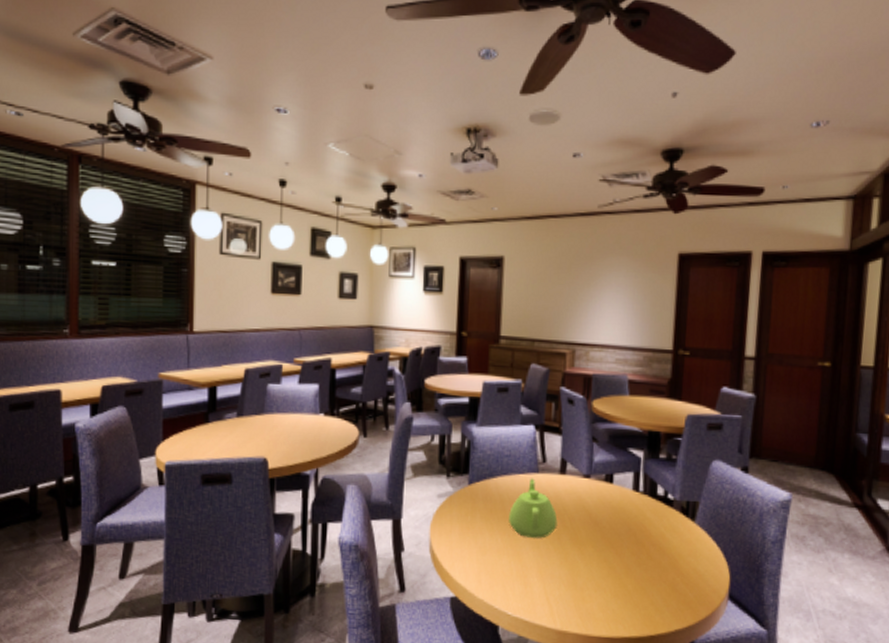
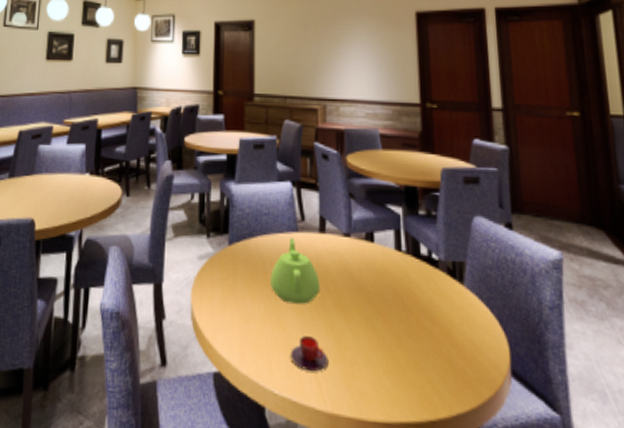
teacup: none [524,566,561,597] -> present [290,336,329,372]

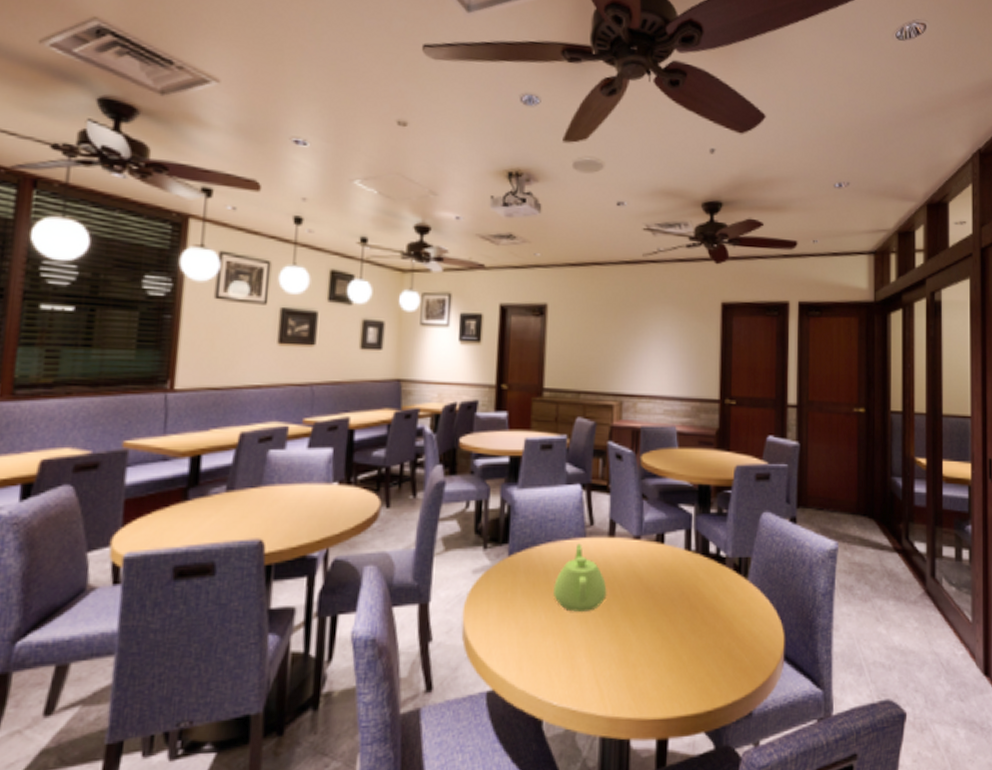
teacup: present [290,336,329,372] -> none [571,643,612,679]

